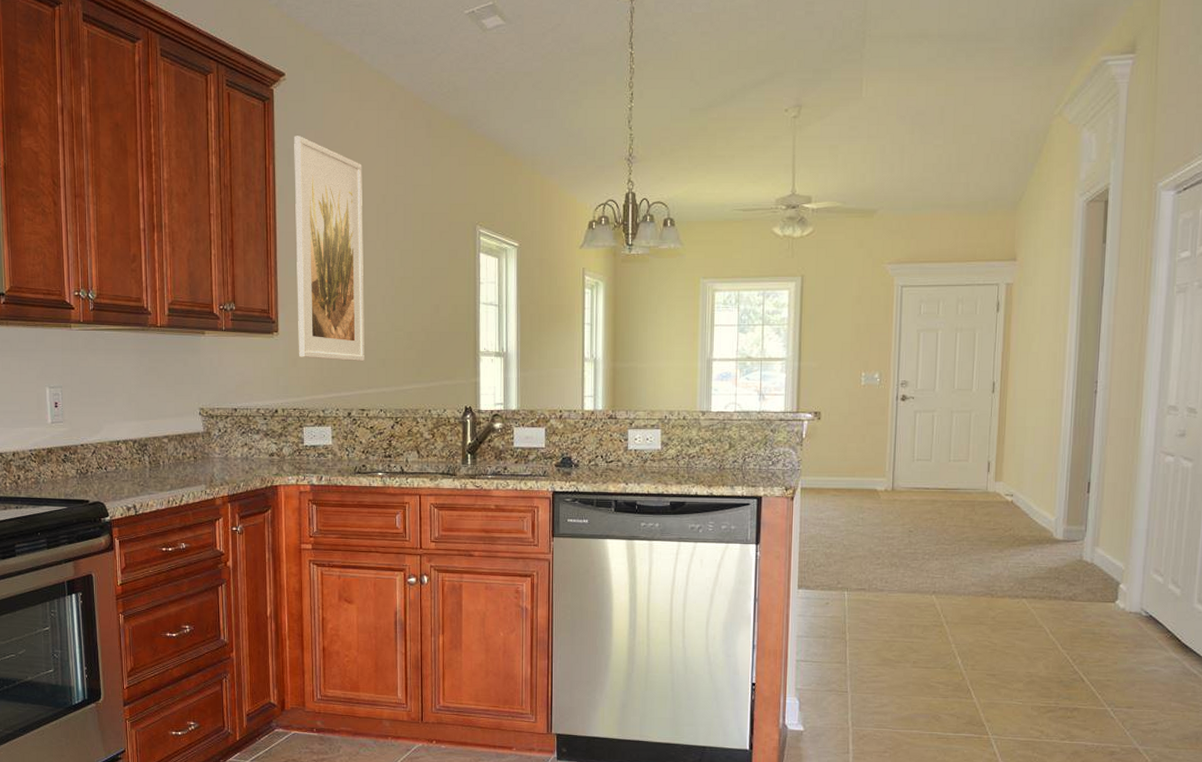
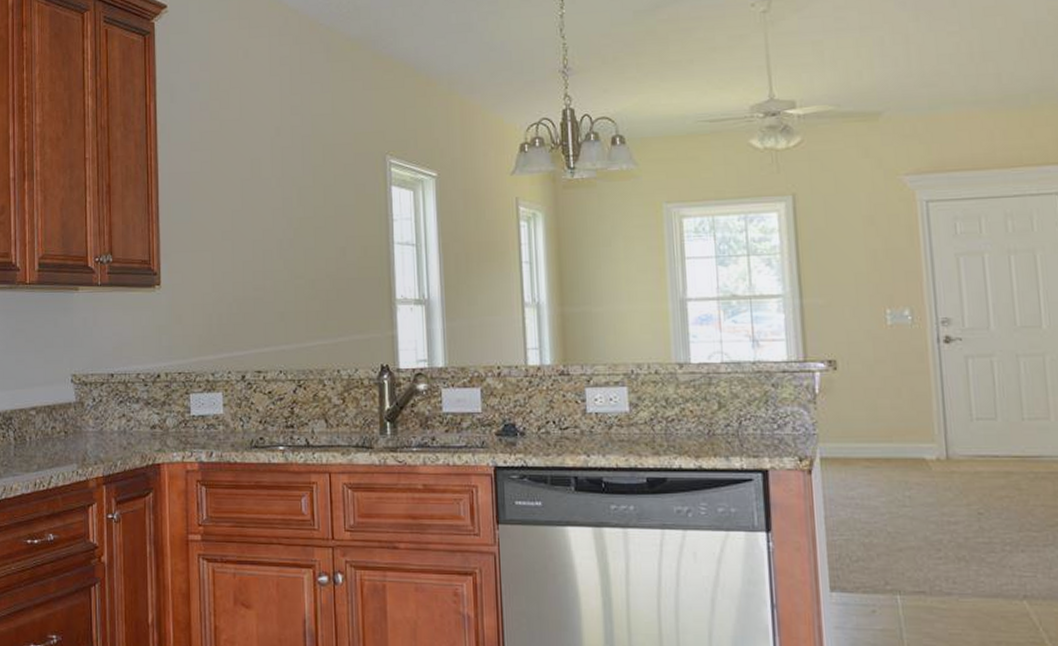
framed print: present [294,136,364,362] -> none [177,69,260,316]

